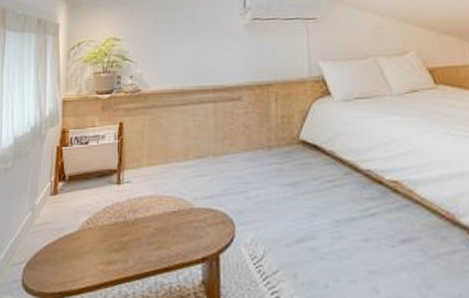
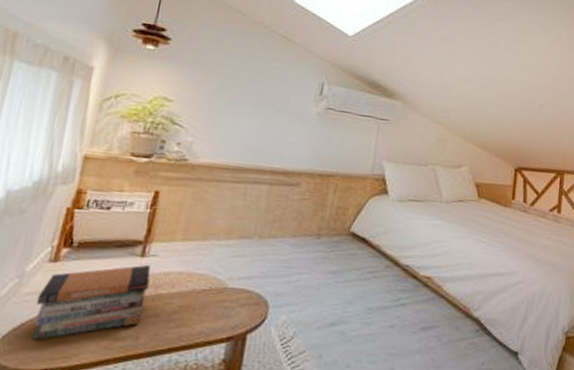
book stack: none [46,191,128,266] -> present [33,264,151,340]

